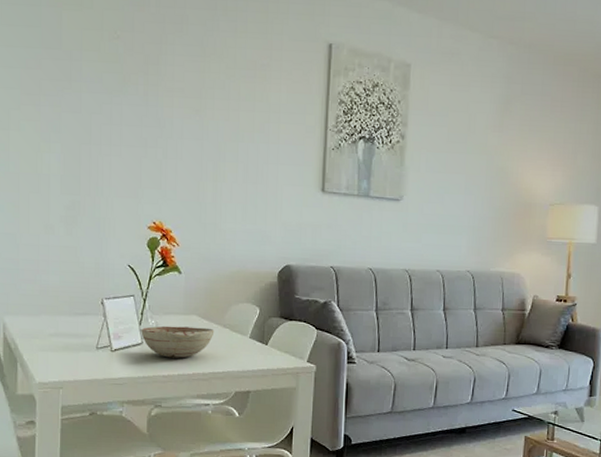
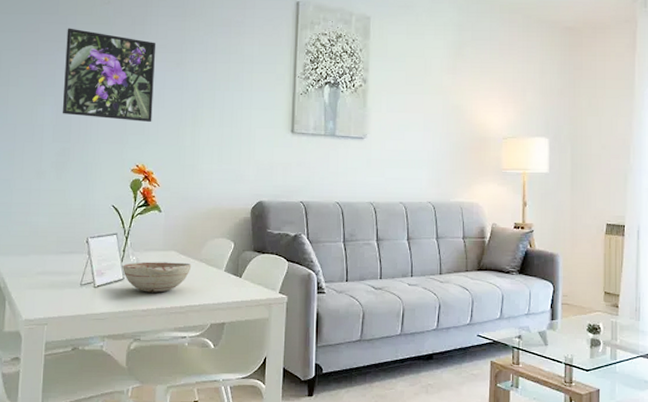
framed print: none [69,65,173,175] -> present [62,28,156,122]

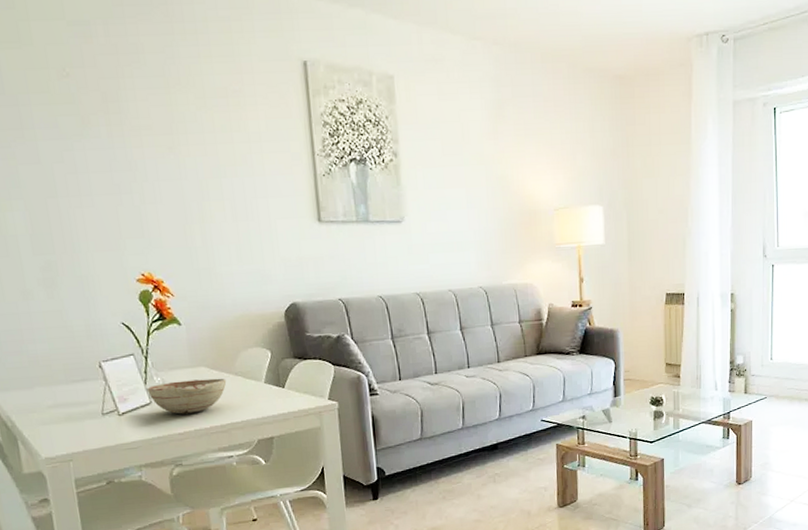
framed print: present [62,28,156,122] -> none [21,111,151,223]

